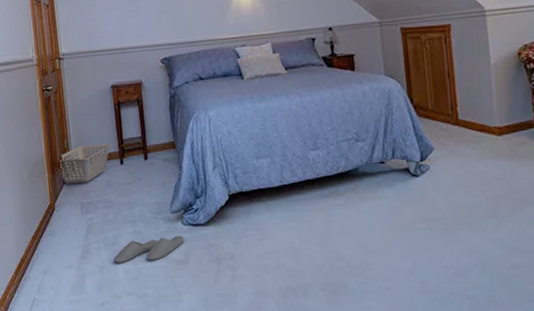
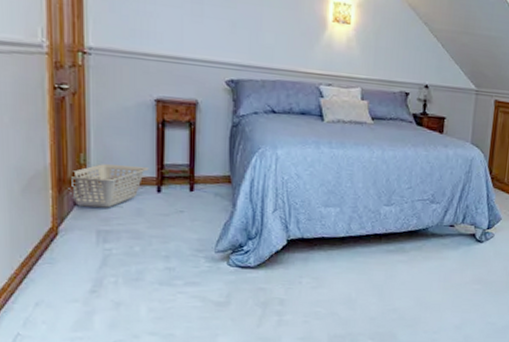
slippers: present [113,235,184,263] -> none [135,276,227,301]

